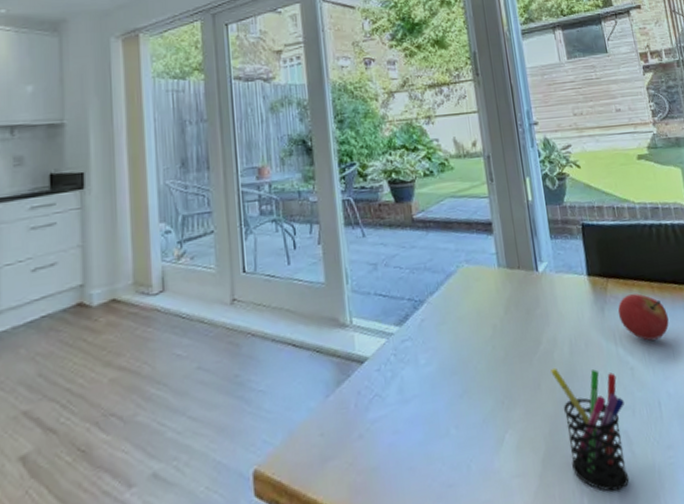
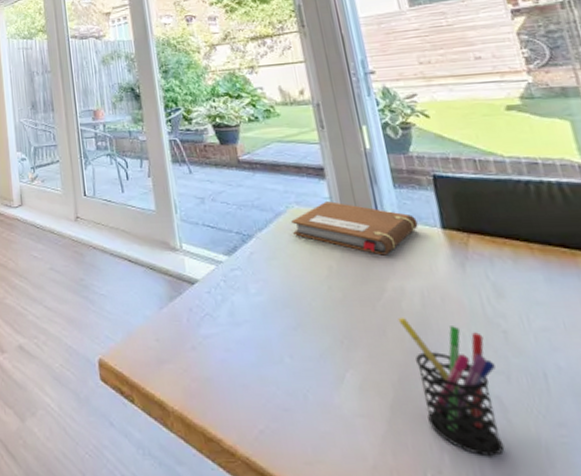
notebook: none [461,257,569,308] -> present [291,201,418,256]
fruit: present [618,293,669,341] -> none [483,253,557,305]

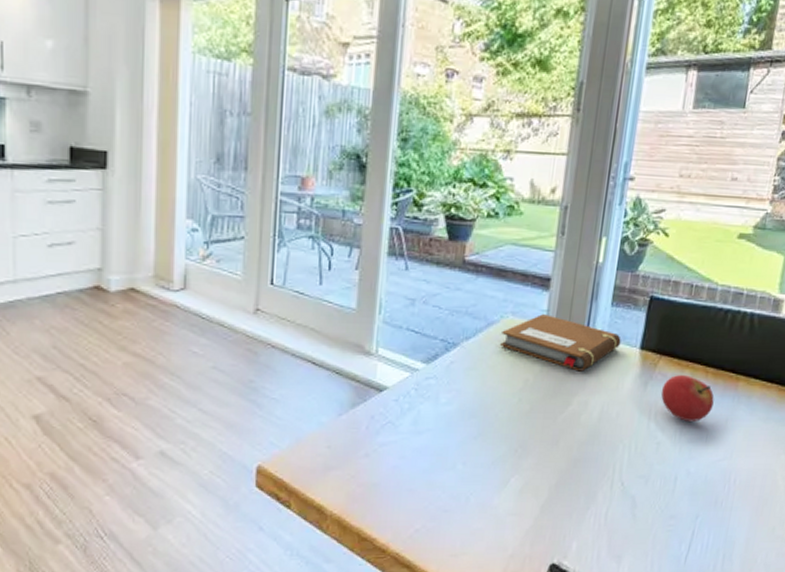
pen holder: present [398,317,504,456] -> none [569,429,640,542]
fruit: none [483,253,557,305] -> present [661,375,715,421]

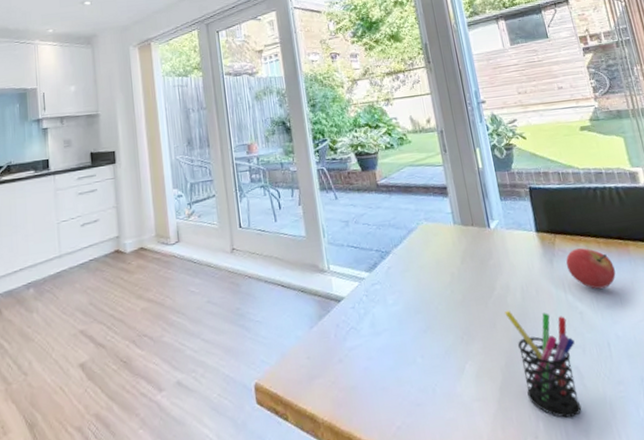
notebook: present [500,314,621,372] -> none [421,216,519,259]
pen holder: none [569,429,640,542] -> present [505,310,582,418]

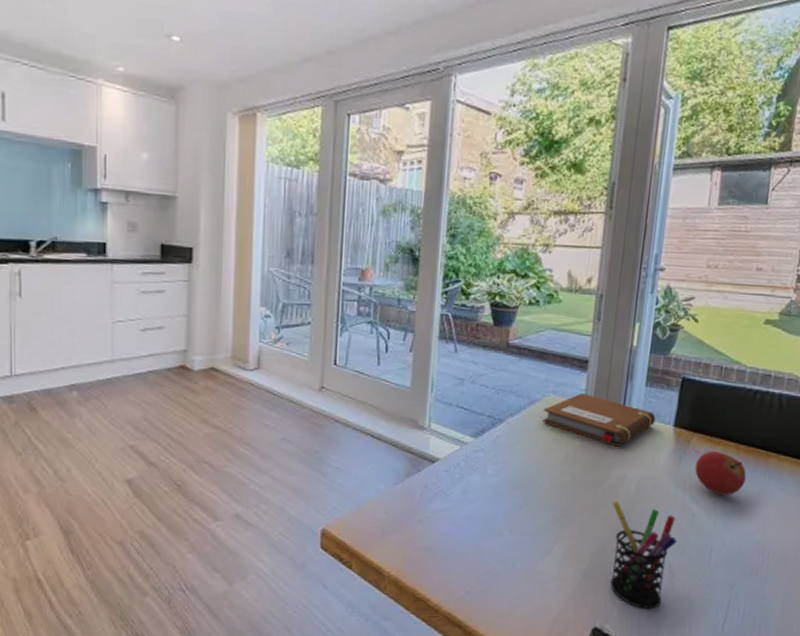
notebook: none [421,216,519,259] -> present [543,393,656,447]

